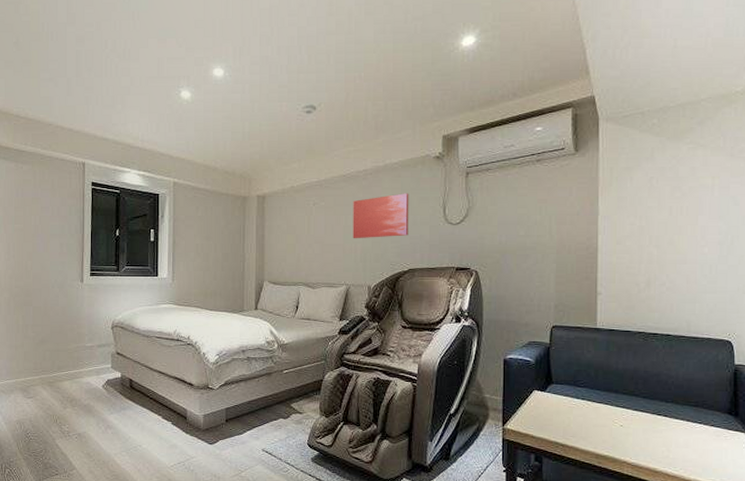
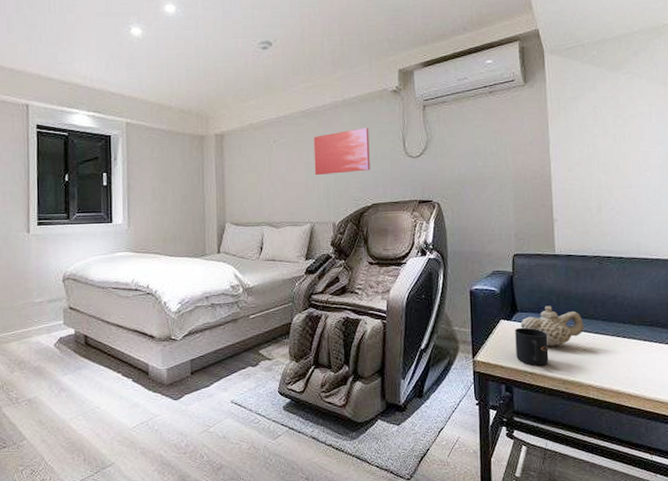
mug: none [548,399,583,439] -> present [515,327,549,366]
teapot: none [555,379,623,421] -> present [520,305,584,347]

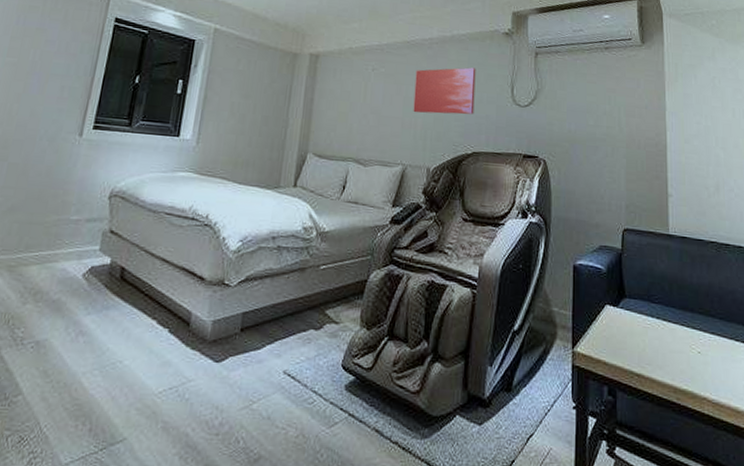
mug: present [515,327,549,366] -> none [622,316,659,367]
teapot: present [520,305,584,347] -> none [628,294,699,346]

